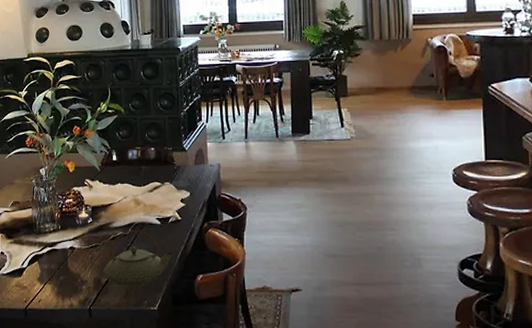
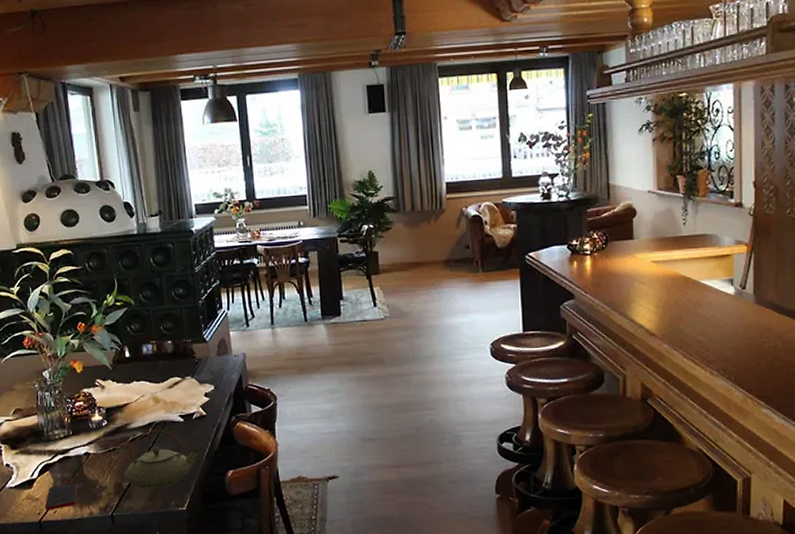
cell phone: none [32,274,62,299] -> present [45,483,78,511]

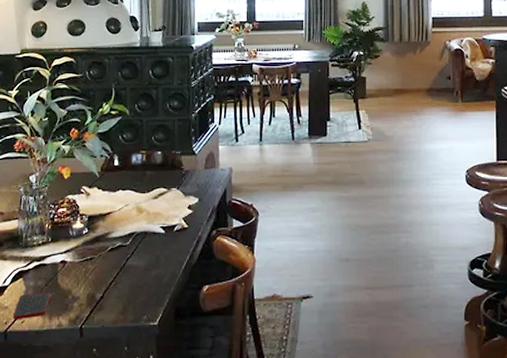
teapot: present [124,429,201,489] -> none [98,240,178,301]

